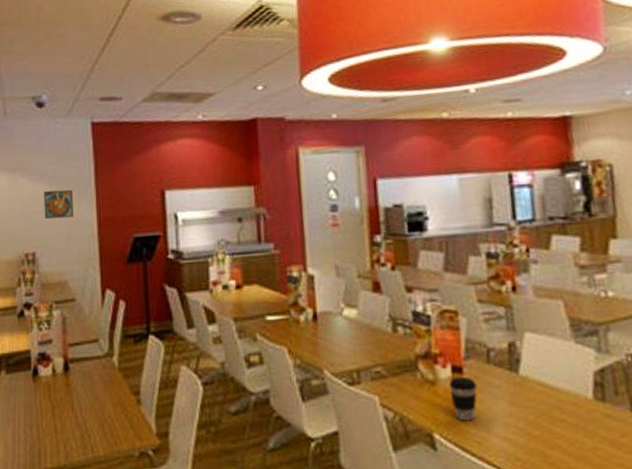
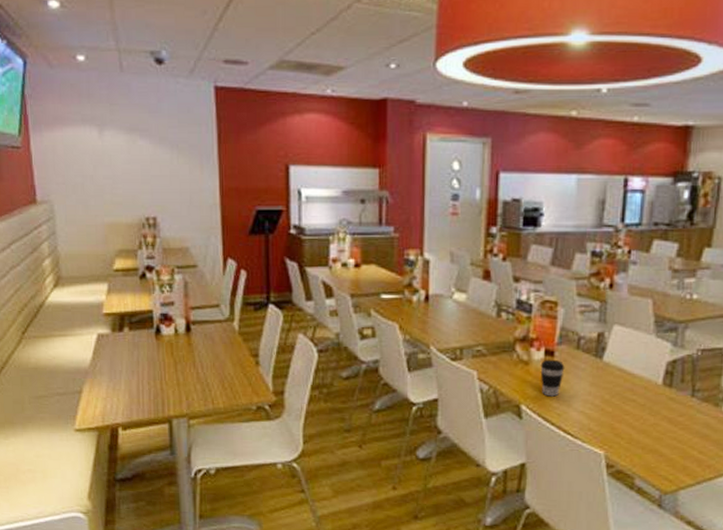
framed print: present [44,189,73,220] -> none [164,154,195,185]

